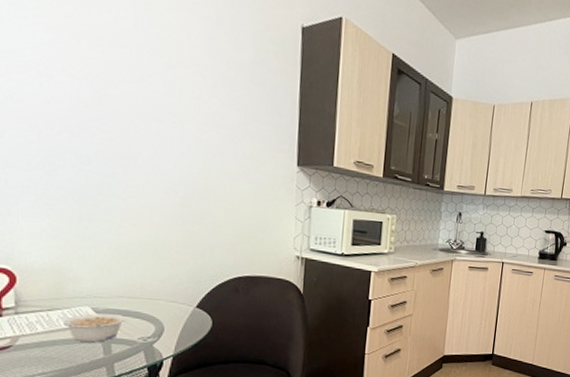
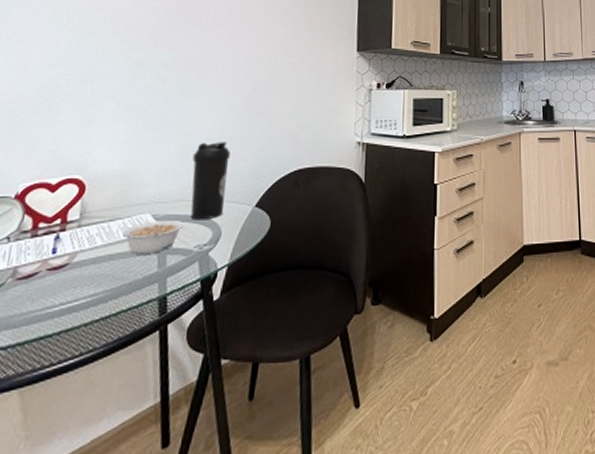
water bottle: none [128,243,167,316] -> present [190,142,230,220]

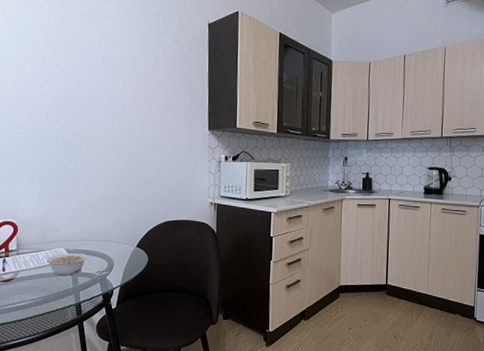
water bottle: present [190,142,230,220] -> none [89,198,115,255]

